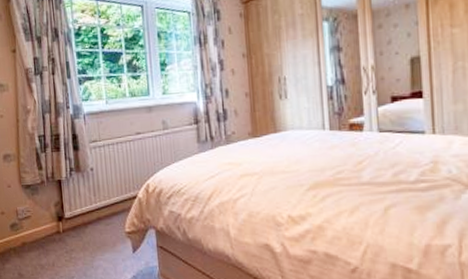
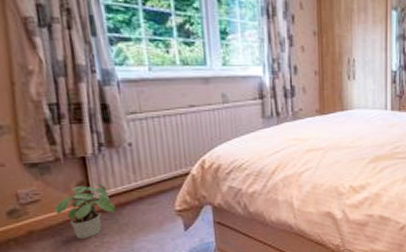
potted plant: none [40,203,81,253] -> present [55,183,116,239]

